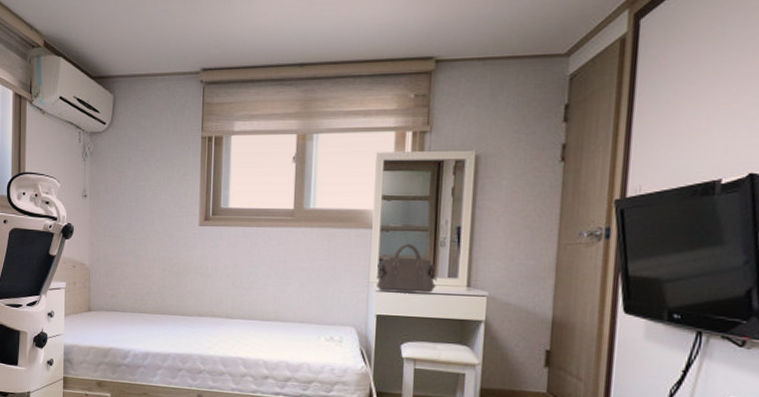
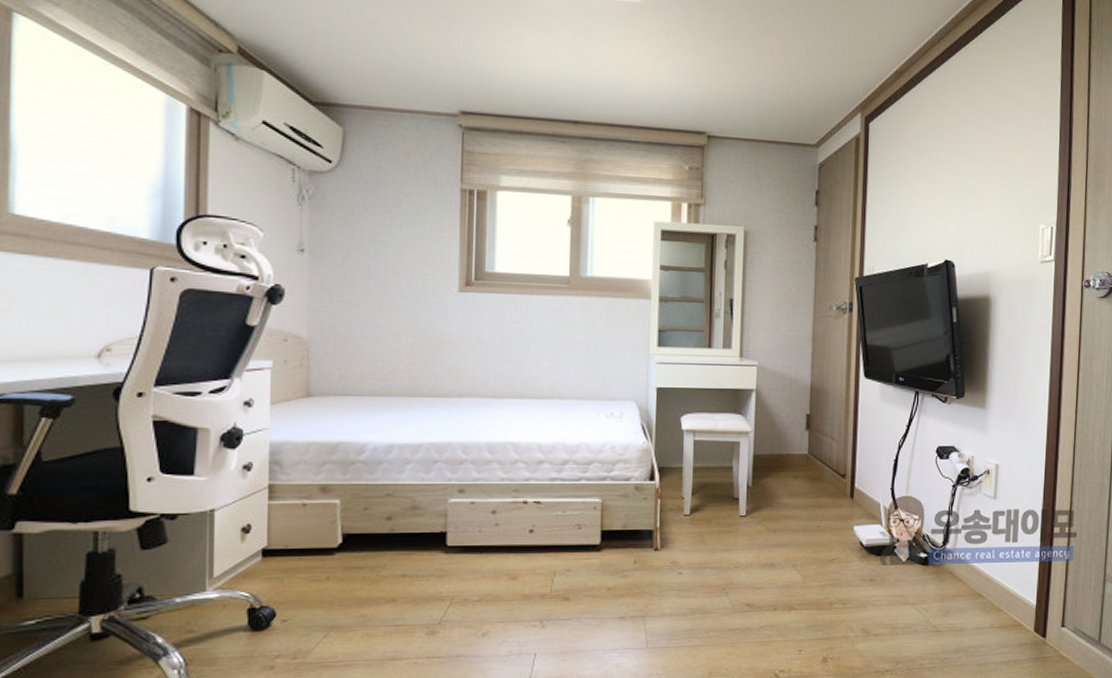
shoulder bag: present [376,244,438,294] -> none [656,315,714,365]

